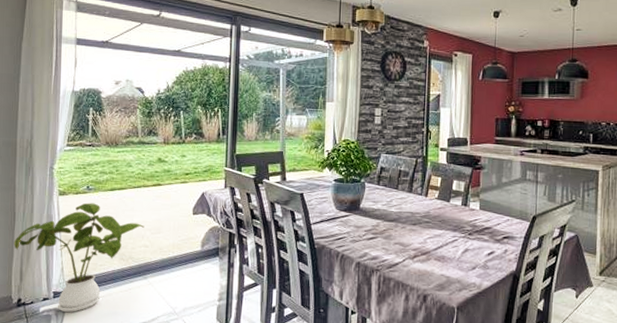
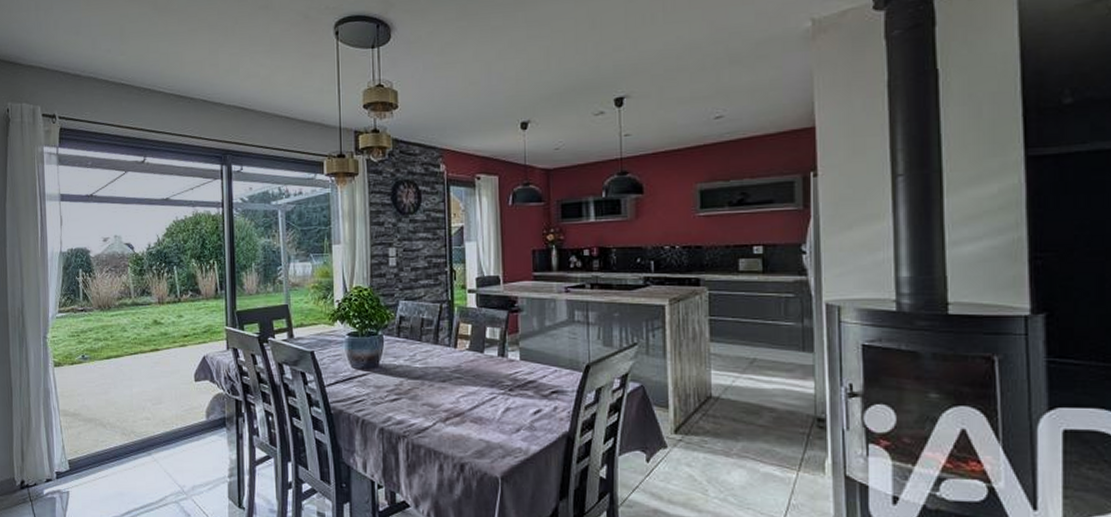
house plant: present [13,202,145,313] -> none [12,373,145,495]

